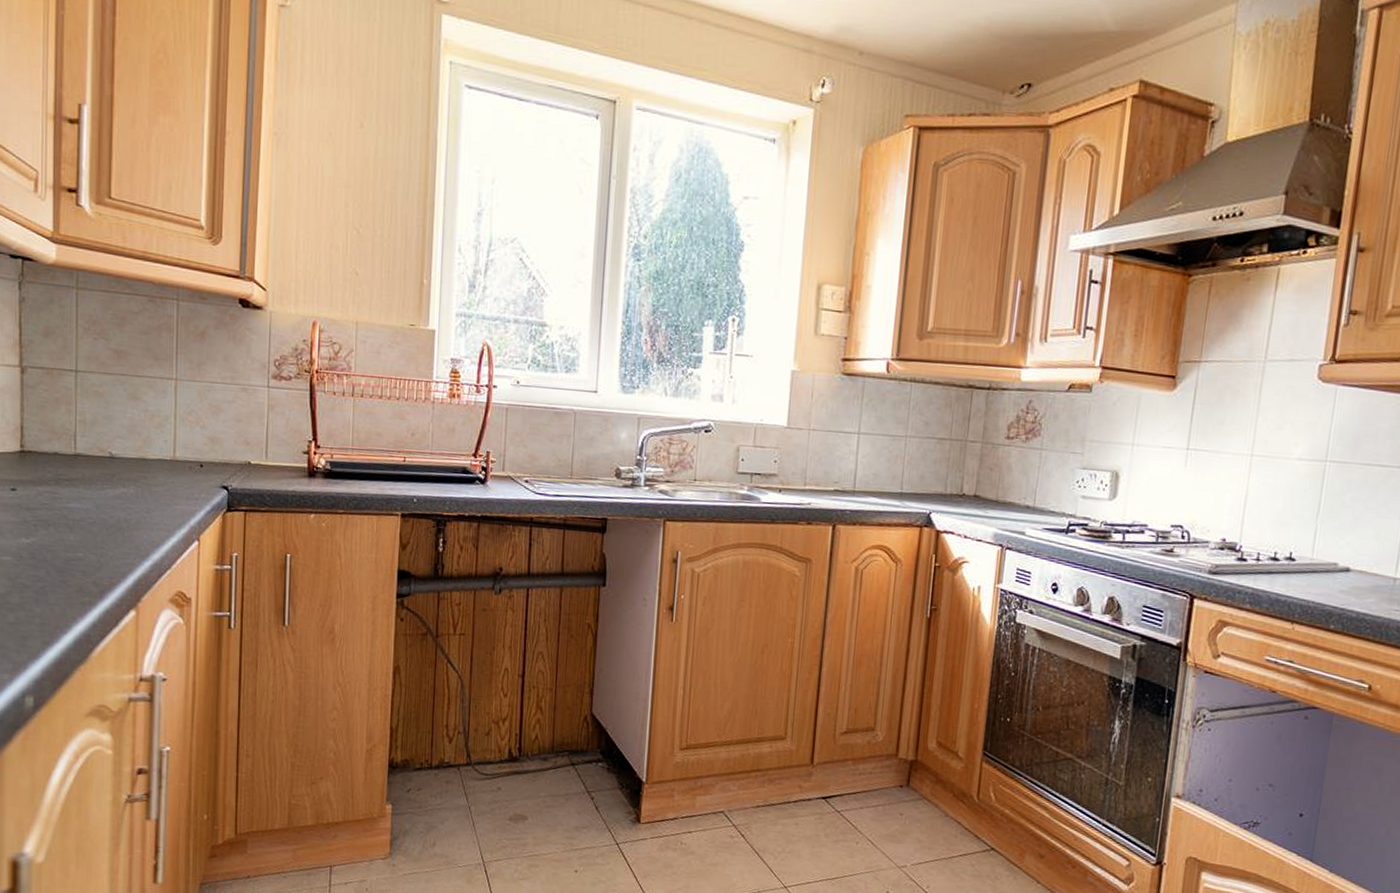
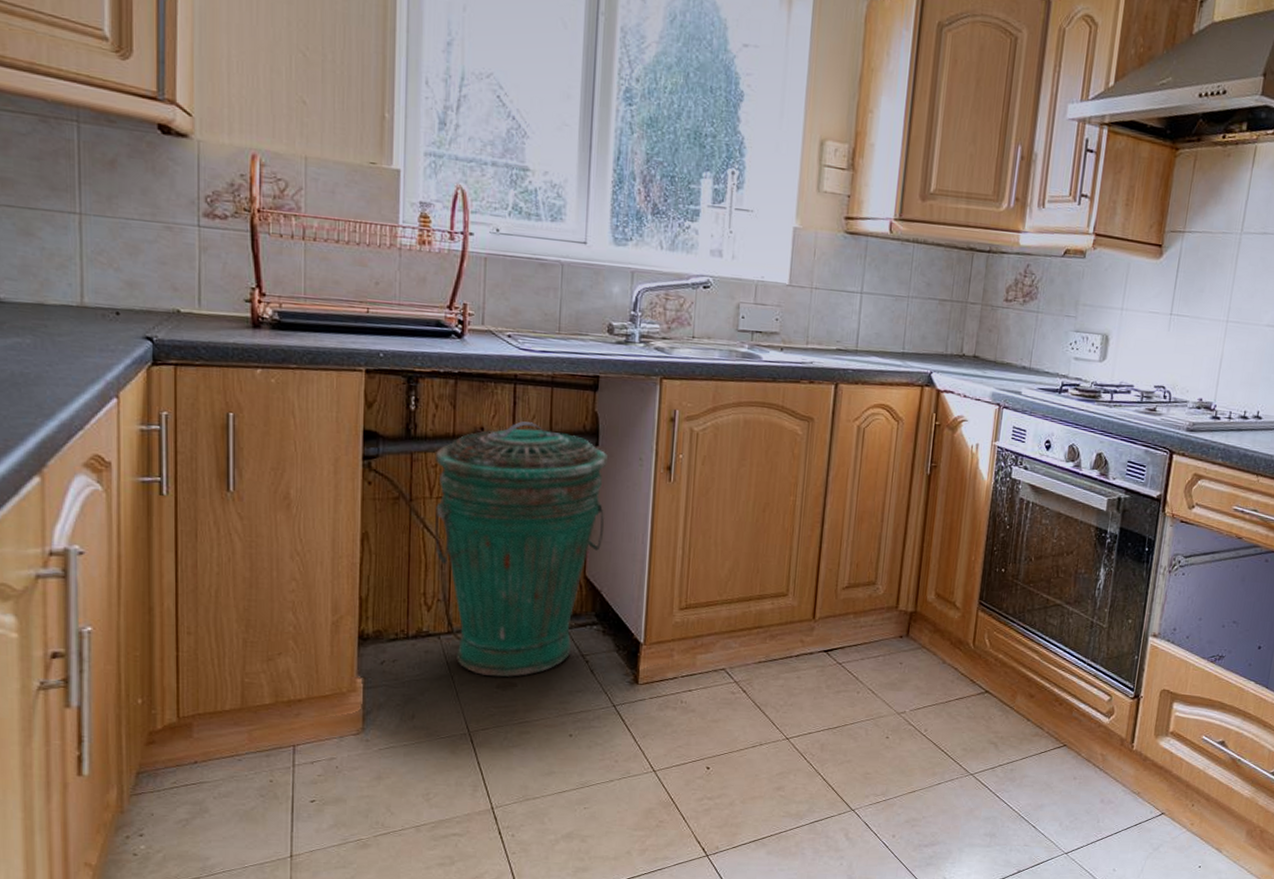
trash can: none [457,562,614,810] -> present [434,421,607,677]

